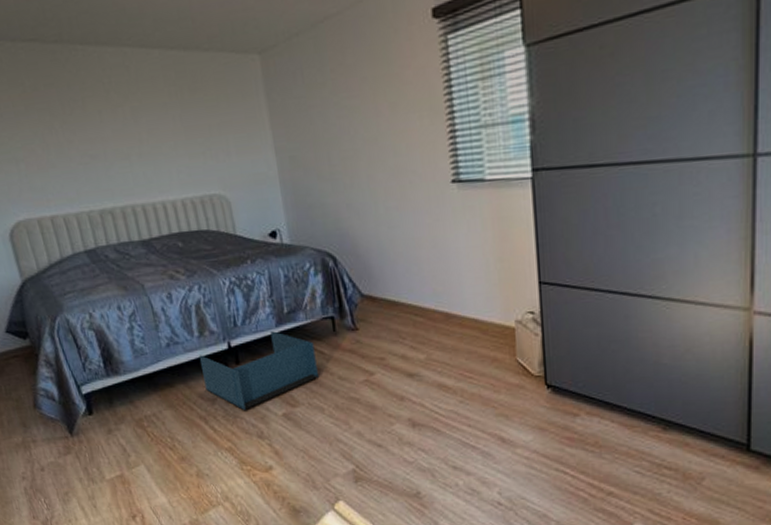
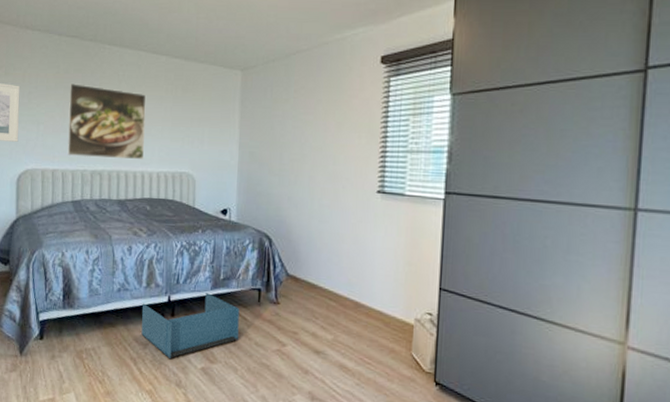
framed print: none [44,102,161,196] -> present [67,83,147,160]

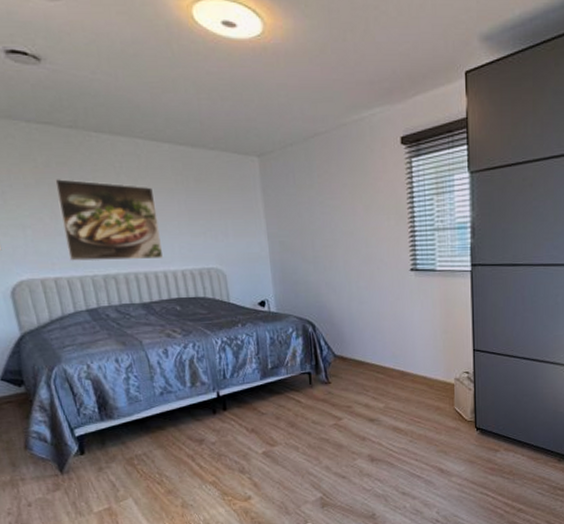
storage bin: present [141,293,240,358] -> none [189,383,295,449]

